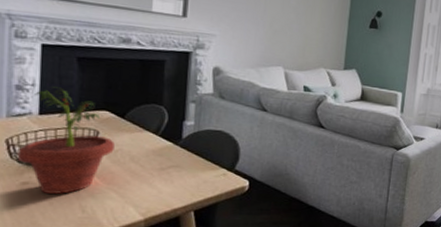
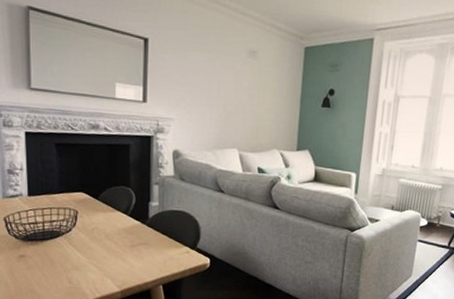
potted plant: present [17,87,115,194] -> none [14,171,91,266]

